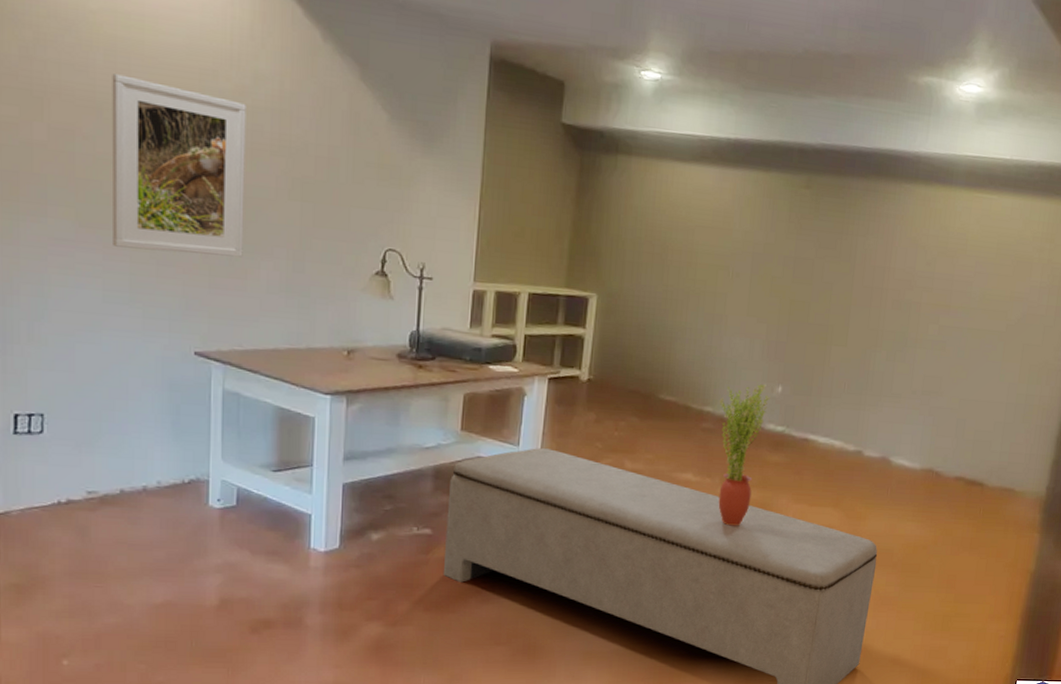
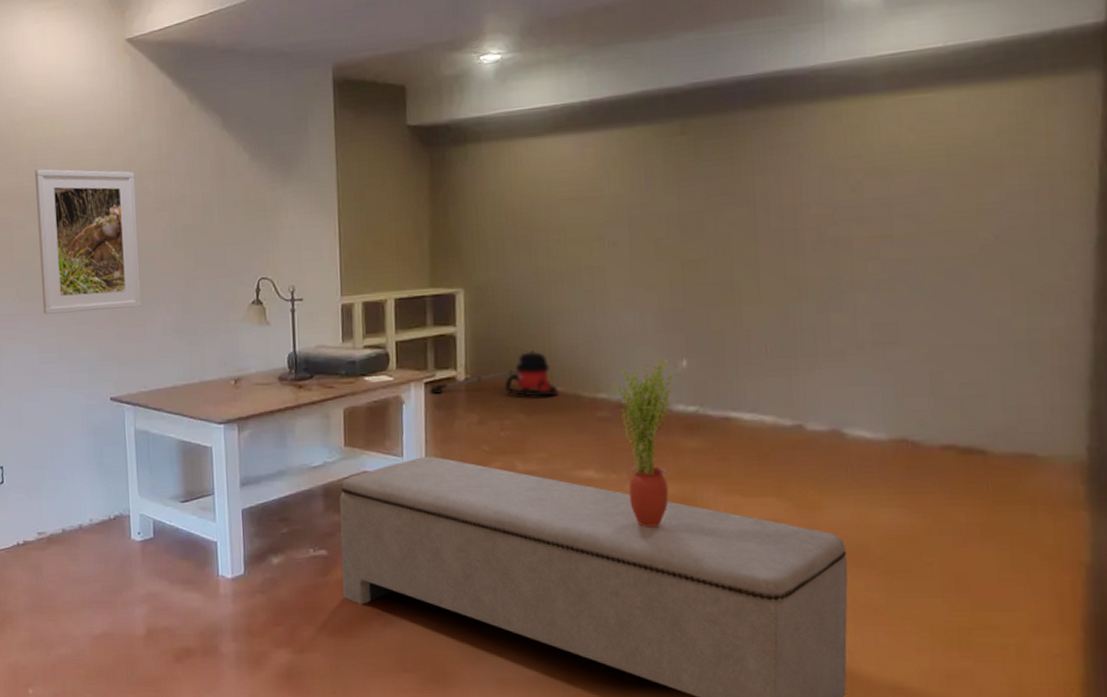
vacuum cleaner: none [553,361,672,404] -> present [430,350,559,397]

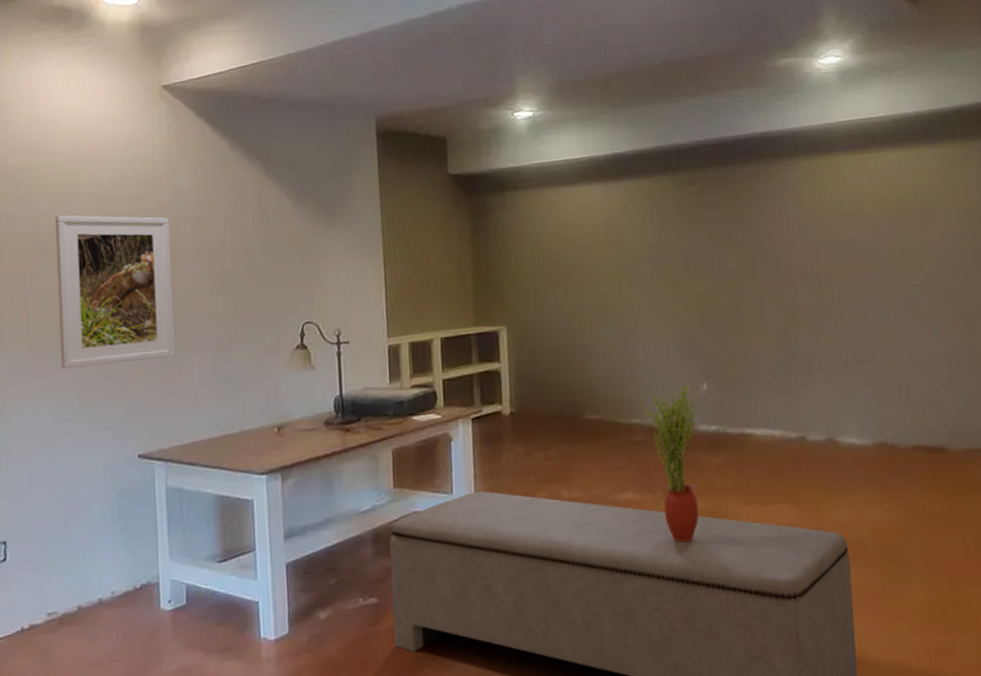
vacuum cleaner: present [430,350,559,397] -> none [477,382,597,429]

